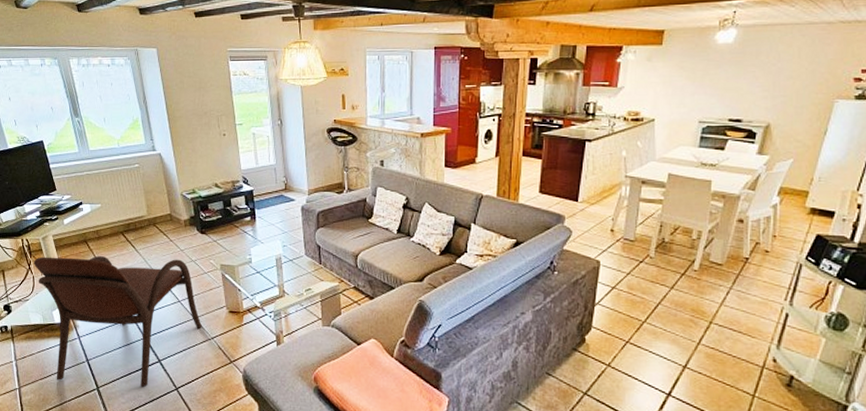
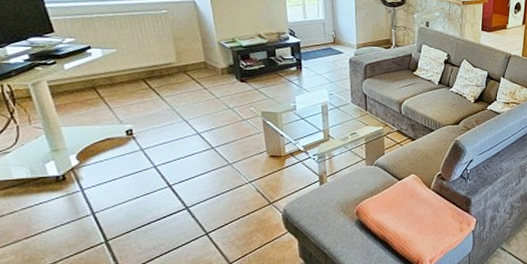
armchair: present [33,255,203,387] -> none [18,103,240,238]

